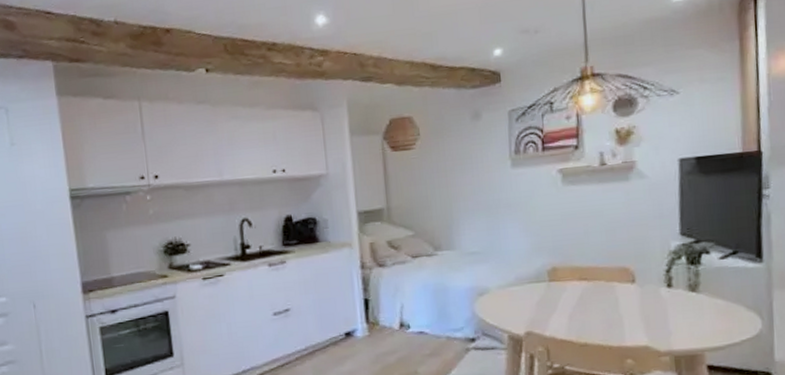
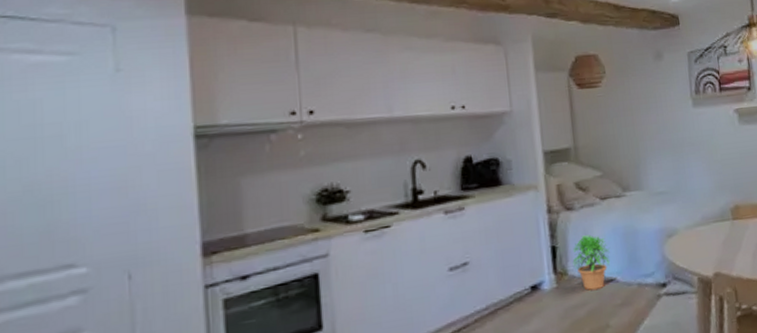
potted plant: none [384,290,420,340] -> present [572,235,610,290]

